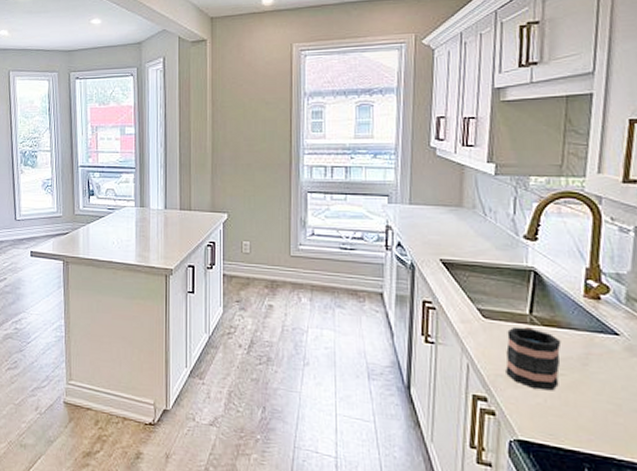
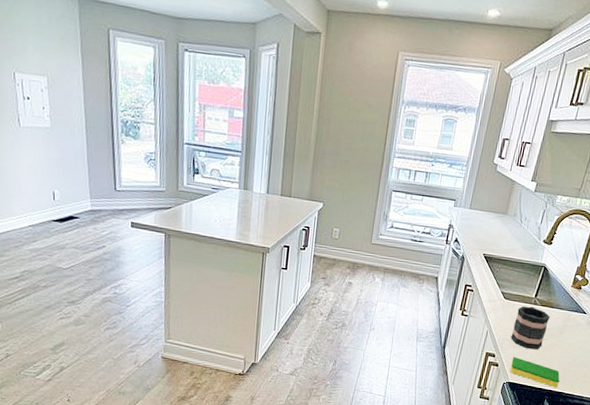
dish sponge: none [515,401,603,451] -> present [510,357,560,388]

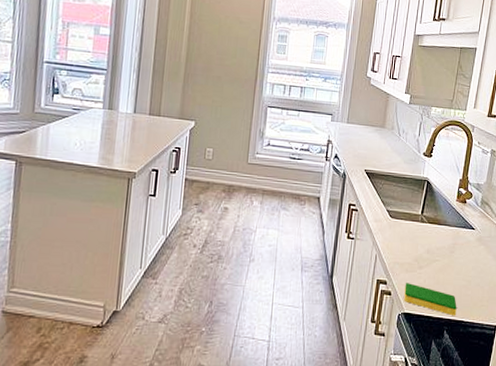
mug: present [511,306,551,350] -> none [401,224,439,273]

